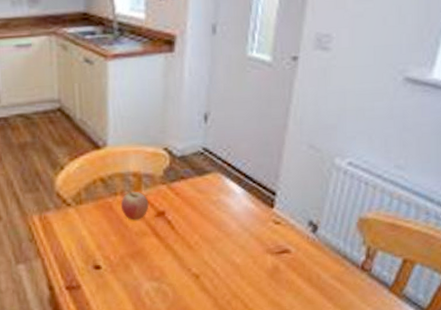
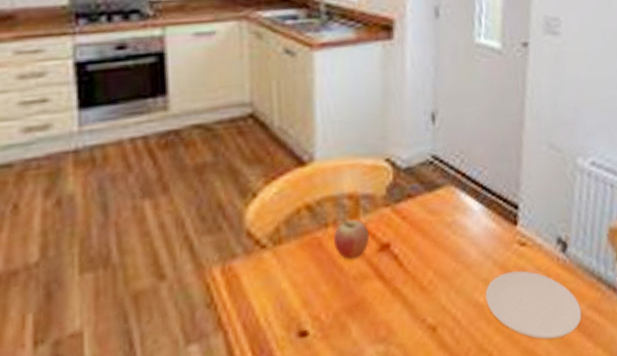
plate: none [241,242,325,297] -> present [485,270,582,340]

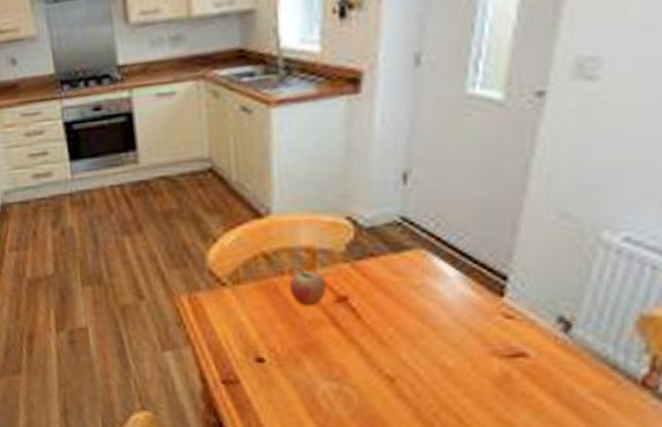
plate: present [485,270,582,340] -> none [455,342,582,416]

